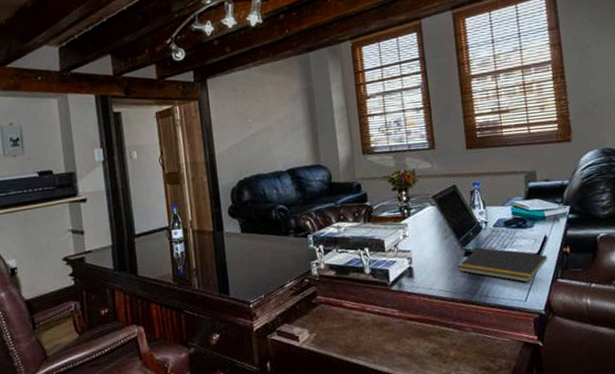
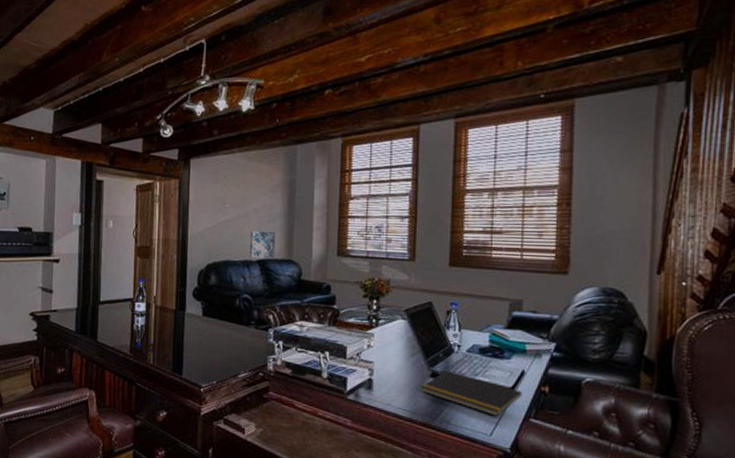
wall art: none [276,140,304,170] -> present [249,230,276,259]

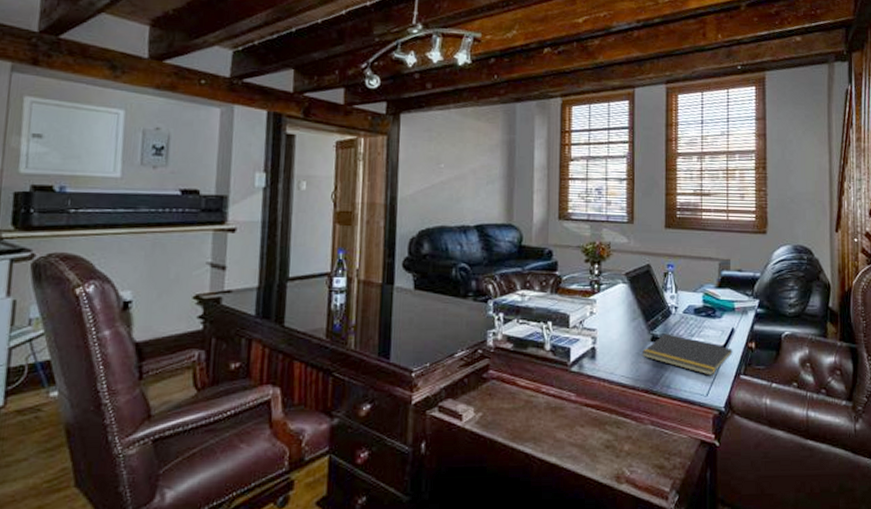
wall art: present [249,230,276,259] -> none [466,193,495,224]

